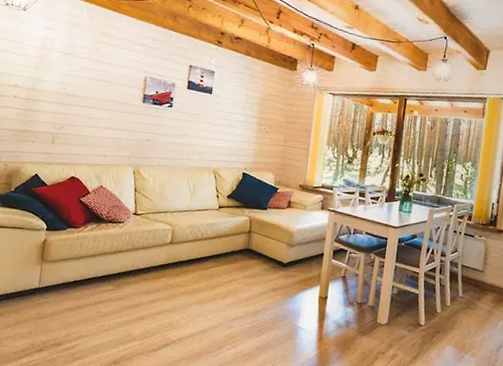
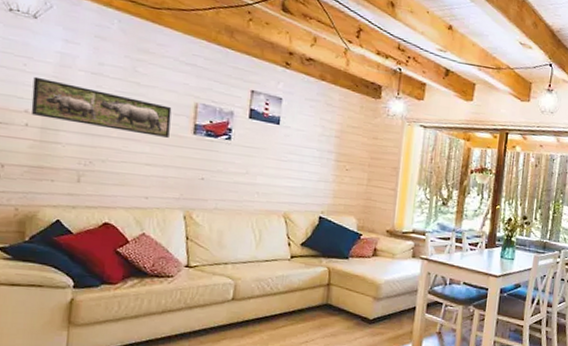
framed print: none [19,57,126,106] -> present [31,76,172,138]

